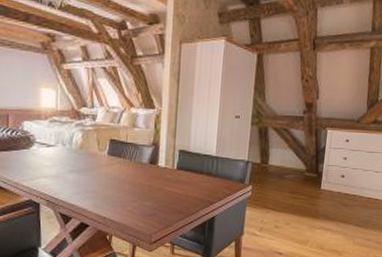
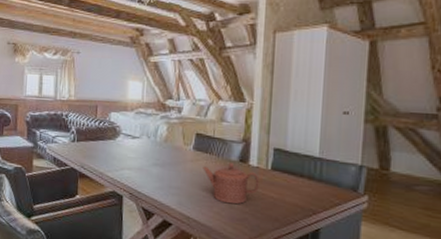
teapot: none [117,165,167,202] -> present [203,163,260,205]

